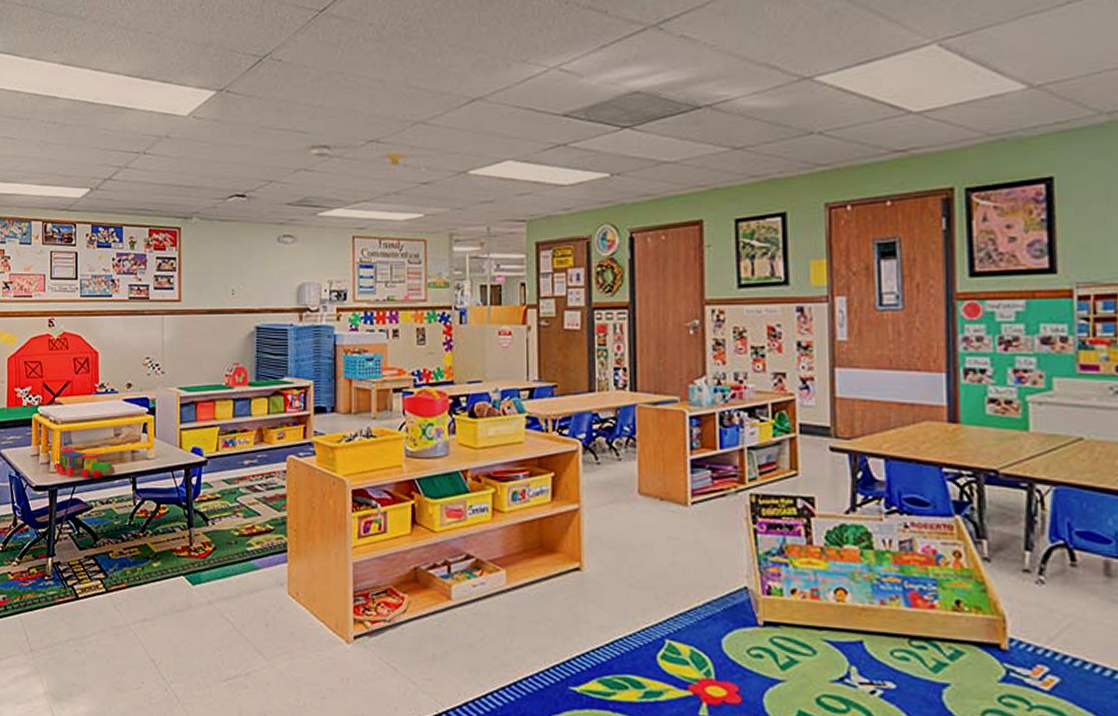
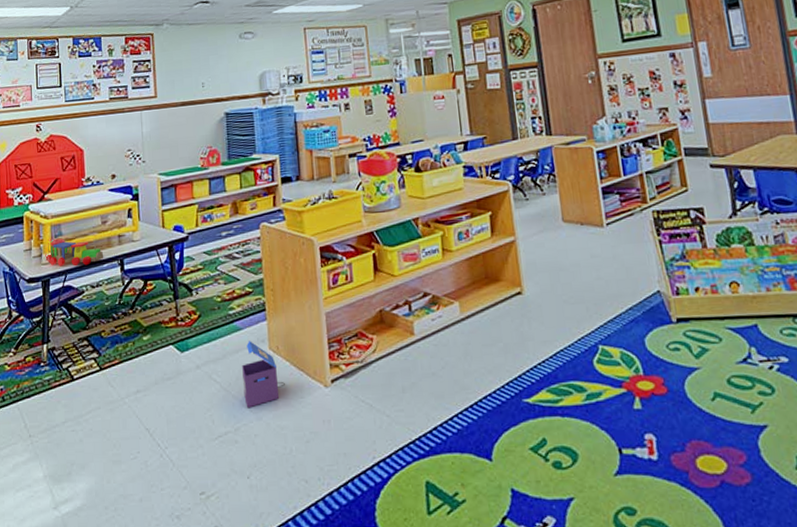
toy box: none [257,582,303,654] -> present [242,341,285,408]

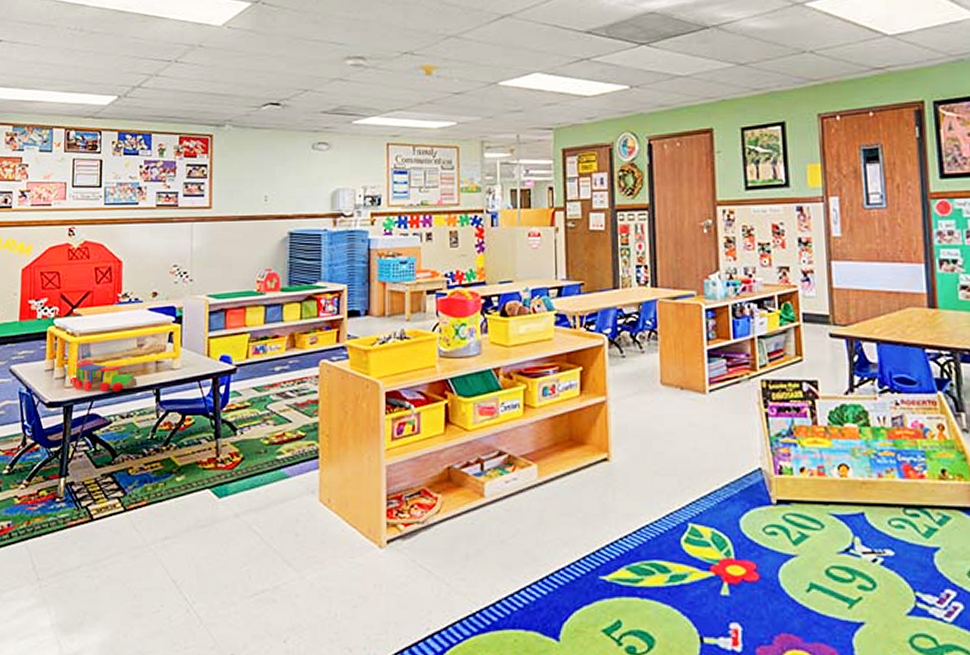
toy box: present [242,341,285,408] -> none [287,490,334,565]

